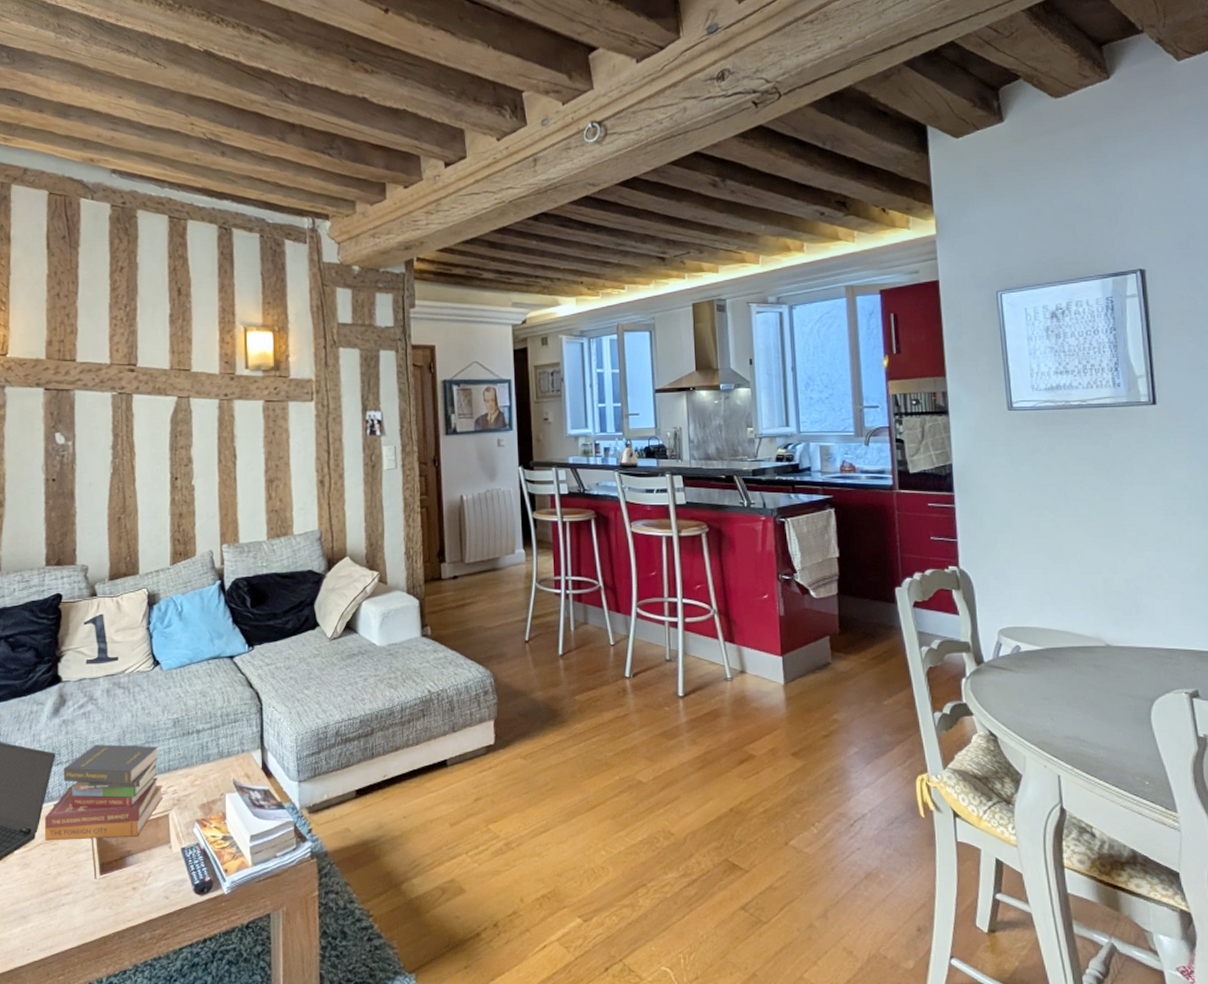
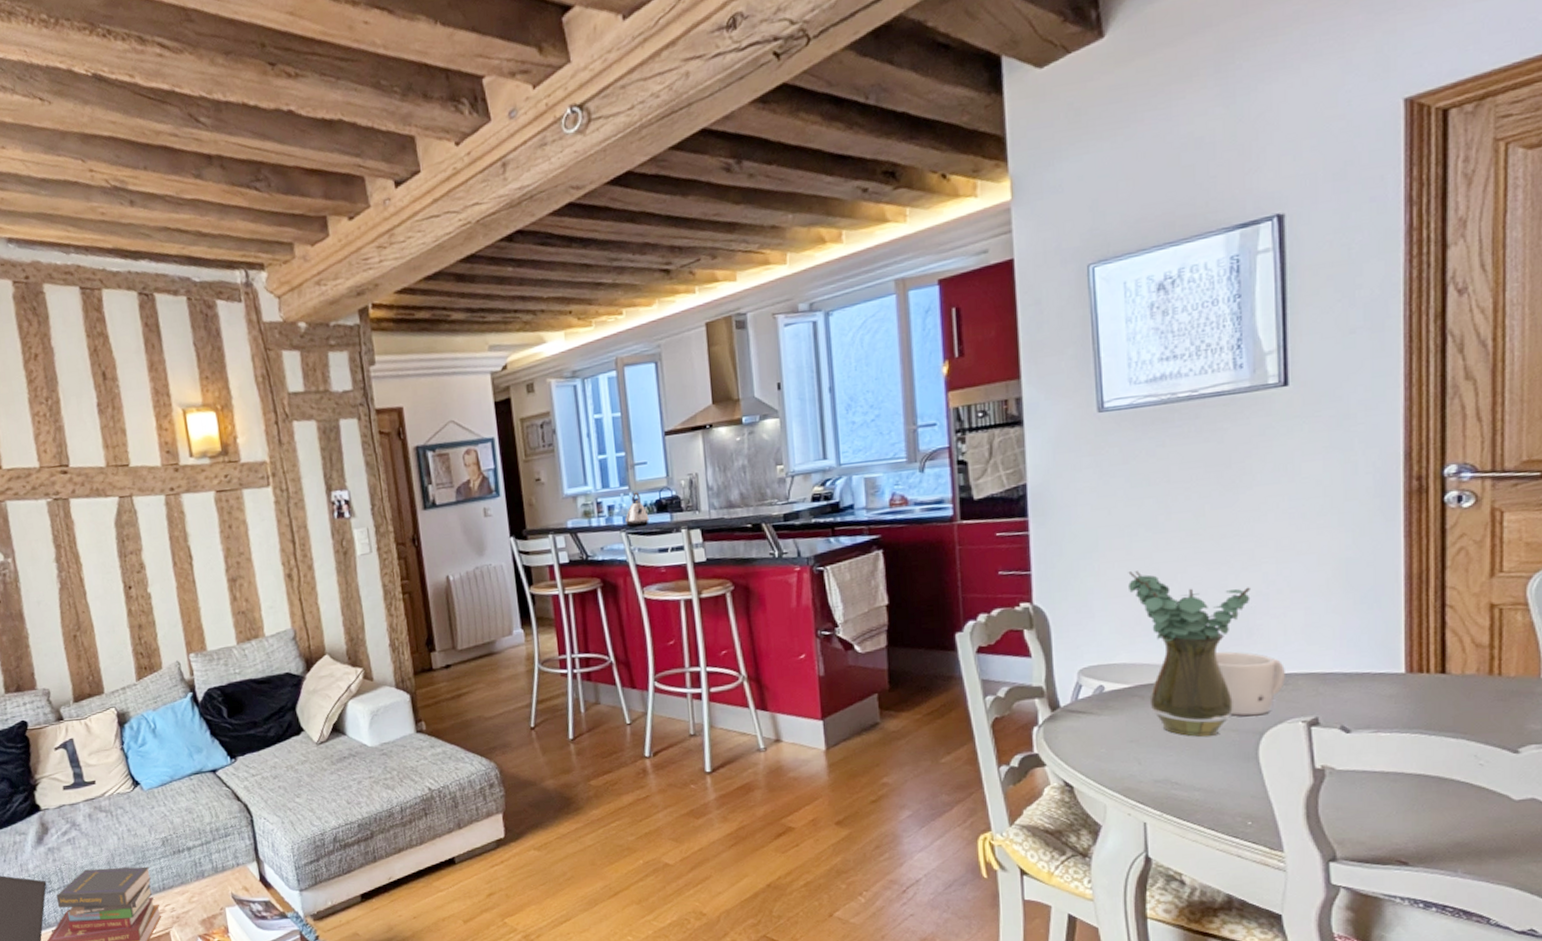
vase: none [1037,547,1137,700] -> present [1128,571,1251,737]
mug: none [1110,624,1169,684] -> present [1215,651,1285,717]

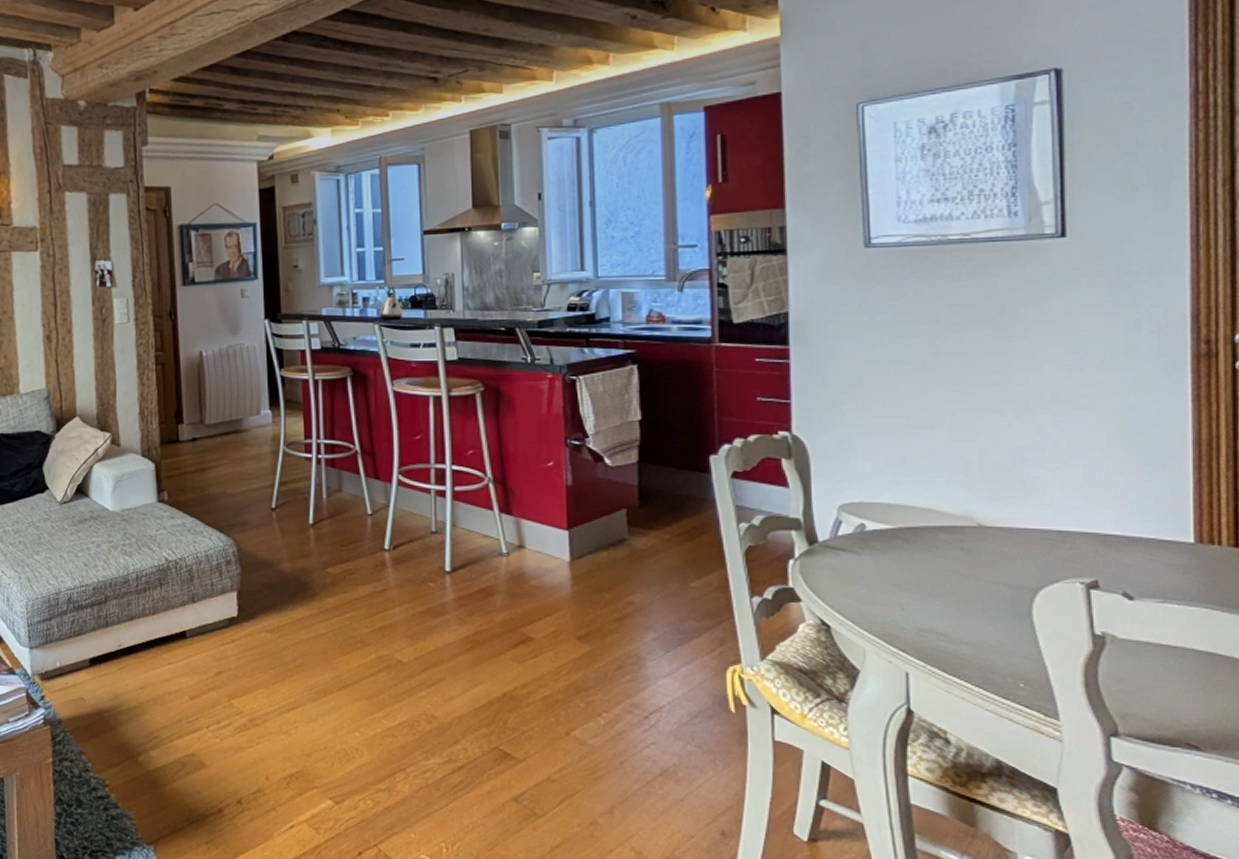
vase: present [1128,571,1251,737] -> none [893,410,1024,589]
mug: present [1215,651,1285,717] -> none [985,500,1062,572]

